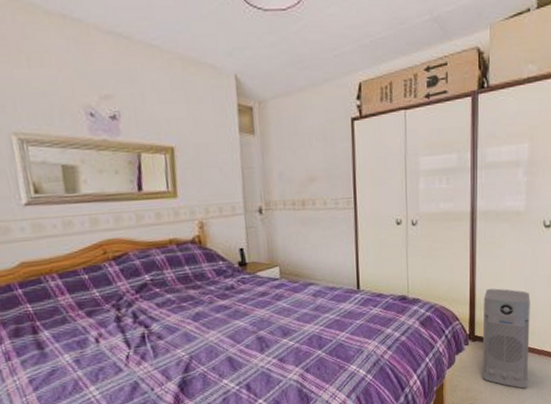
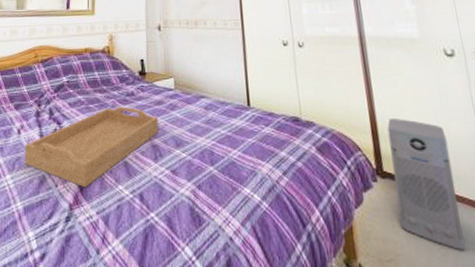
serving tray: none [107,301,264,387] -> present [25,106,159,188]

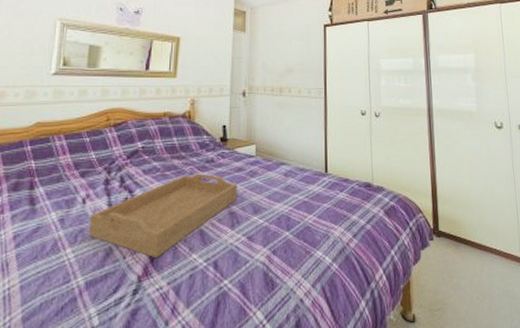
air purifier: present [387,119,465,250] -> none [445,183,498,296]

